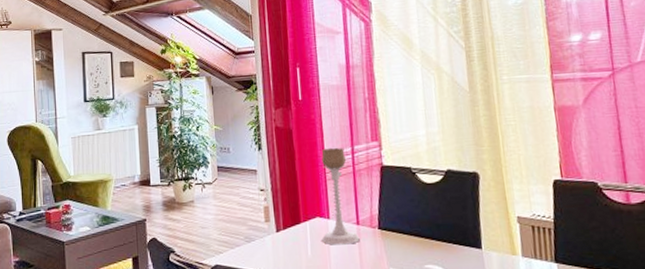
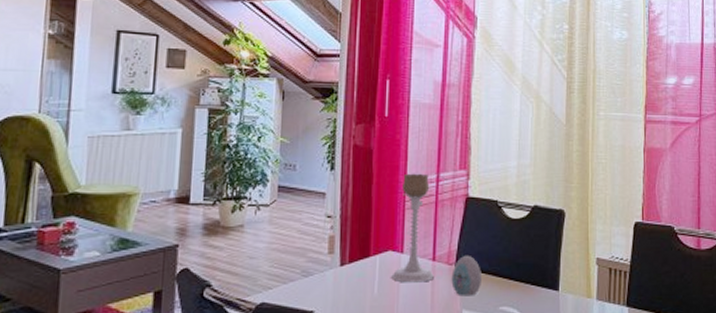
decorative egg: none [375,219,405,256] -> present [451,256,481,296]

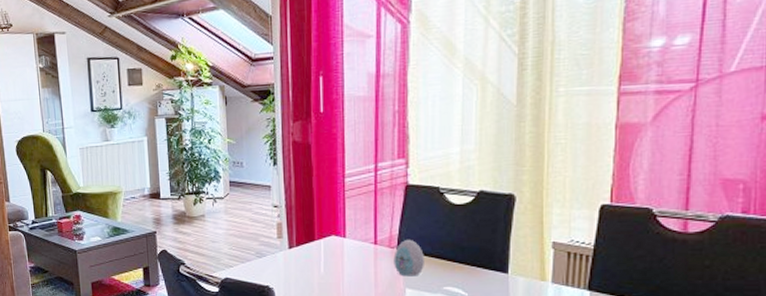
candle holder: present [391,173,434,283] -> none [336,164,376,264]

